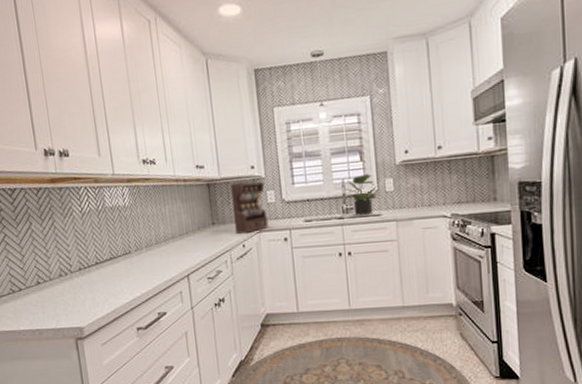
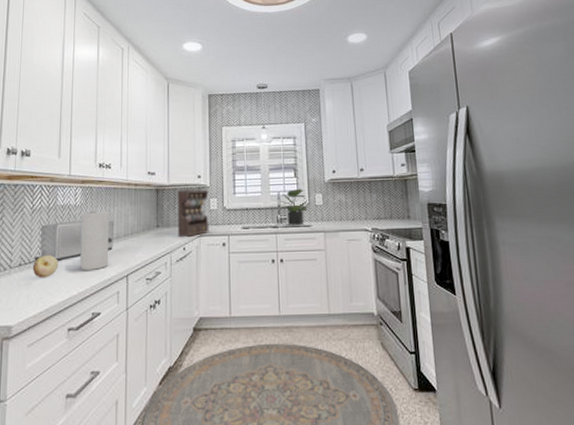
toaster: none [92,218,170,265] -> present [34,219,113,262]
fruit: none [92,258,118,282] -> present [32,255,59,278]
paper towel holder: none [131,208,168,273] -> present [79,208,110,271]

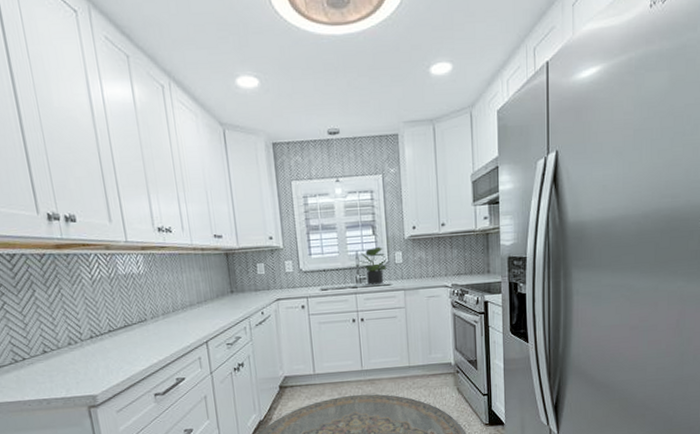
fruit: present [32,255,59,278] -> none [105,325,133,349]
toaster: present [34,219,113,262] -> none [104,286,188,333]
paper towel holder: present [79,208,110,271] -> none [146,276,186,340]
spice rack: present [178,189,209,237] -> none [249,251,287,302]

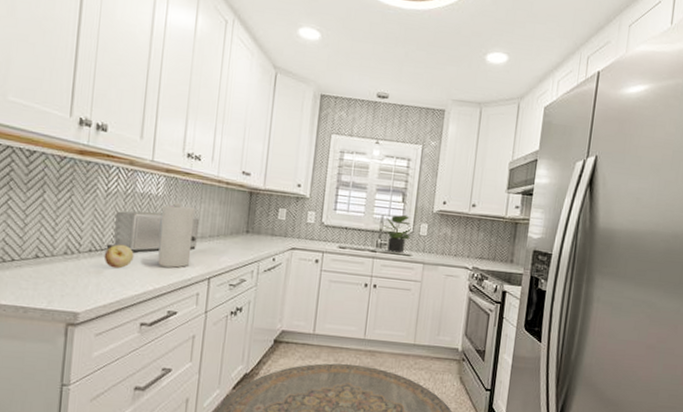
toaster: none [104,286,188,333] -> present [106,210,199,254]
fruit: none [105,325,133,349] -> present [103,244,134,269]
paper towel holder: none [146,276,186,340] -> present [158,202,196,268]

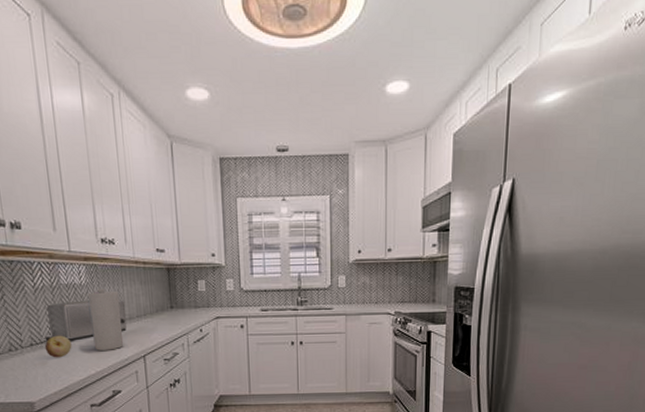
potted plant: present [384,214,411,253] -> none [302,269,329,308]

